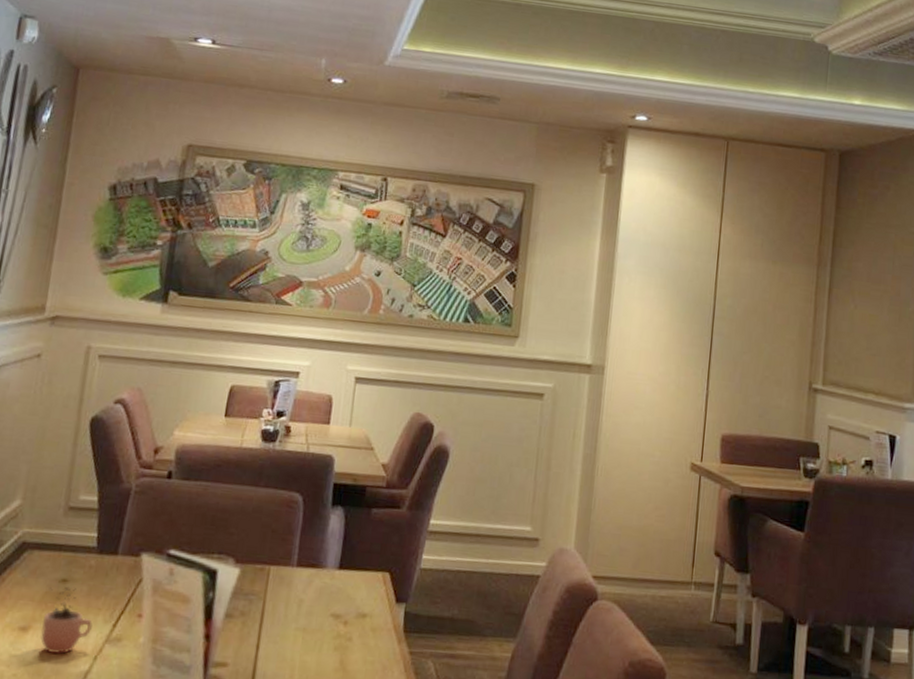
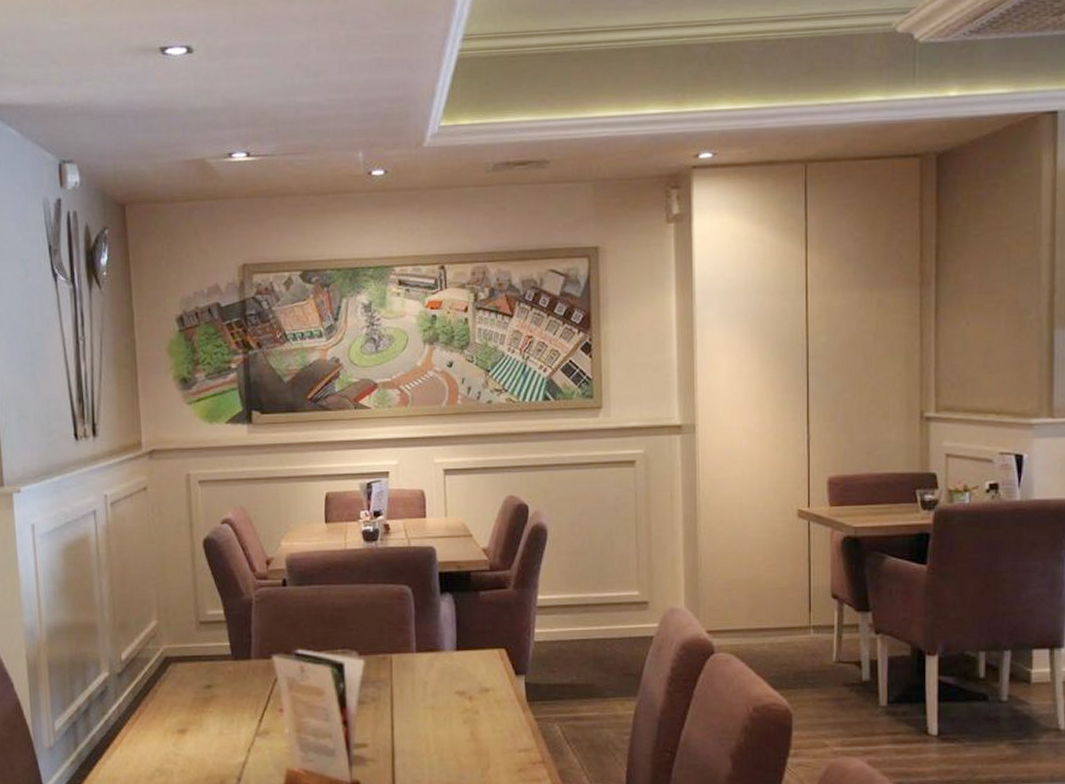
cocoa: present [40,586,93,655] -> none [196,691,241,750]

